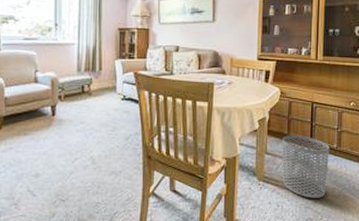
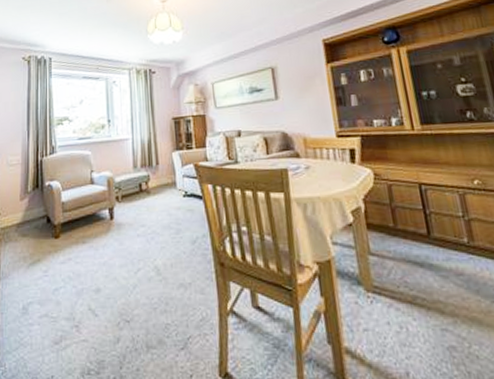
waste bin: present [282,135,329,198] -> none [388,228,467,316]

